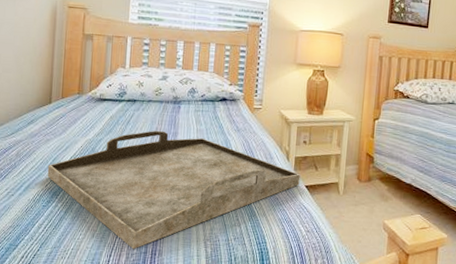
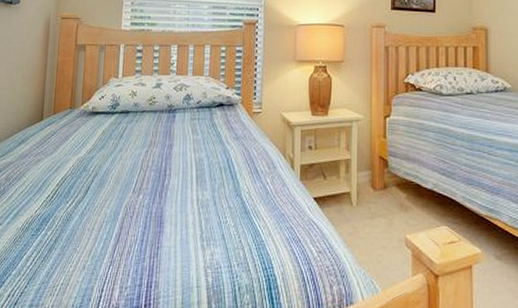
serving tray: present [47,130,300,249] -> none [37,143,307,282]

